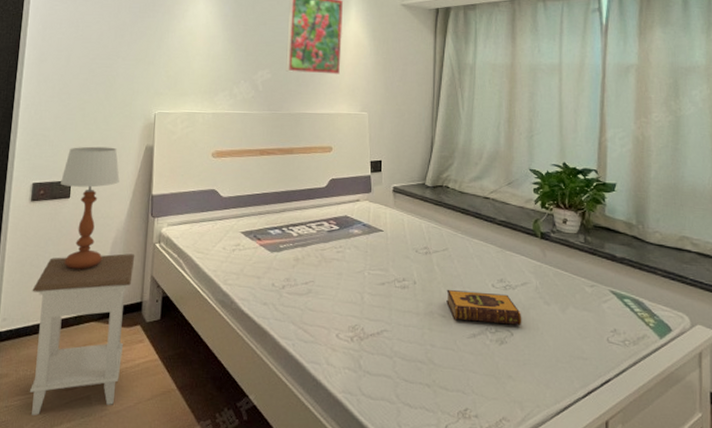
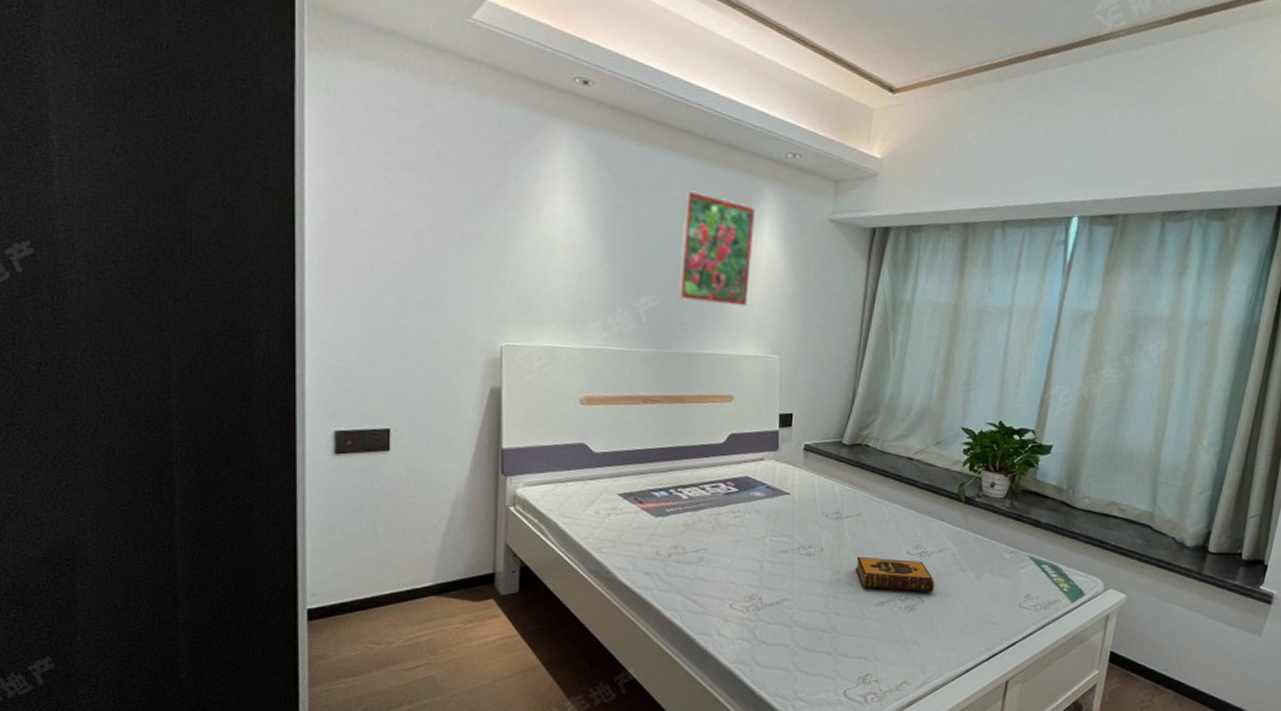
nightstand: present [29,253,135,415] -> none [348,518,483,698]
table lamp: present [60,146,120,269] -> none [375,385,457,536]

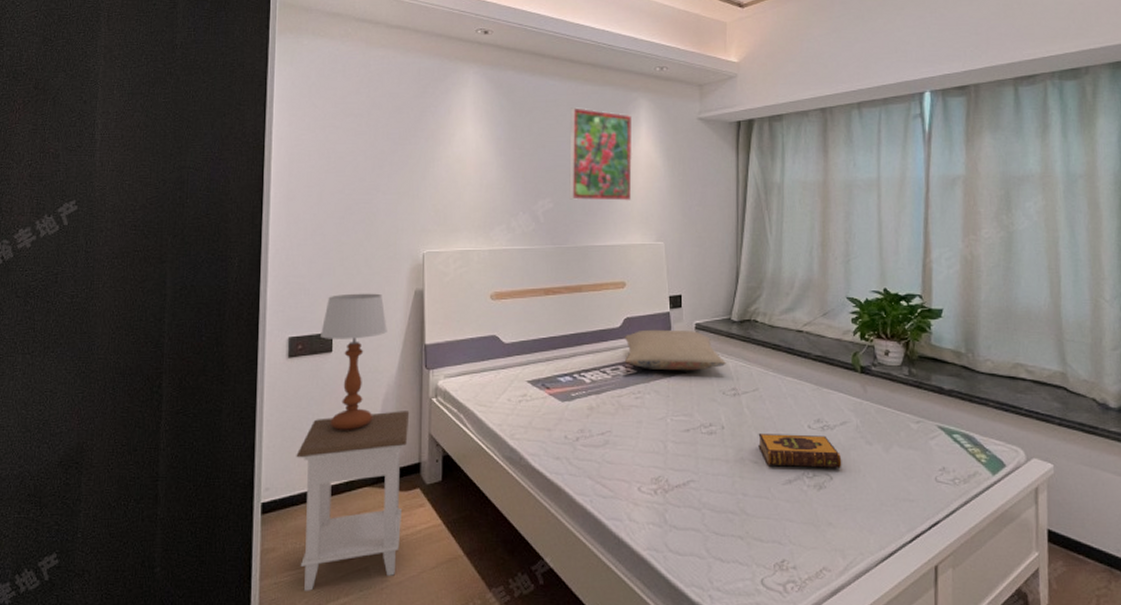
nightstand: none [348,518,483,698] -> present [296,411,410,591]
table lamp: none [375,385,457,536] -> present [321,293,387,430]
pillow: none [727,447,832,493] -> present [624,329,726,371]

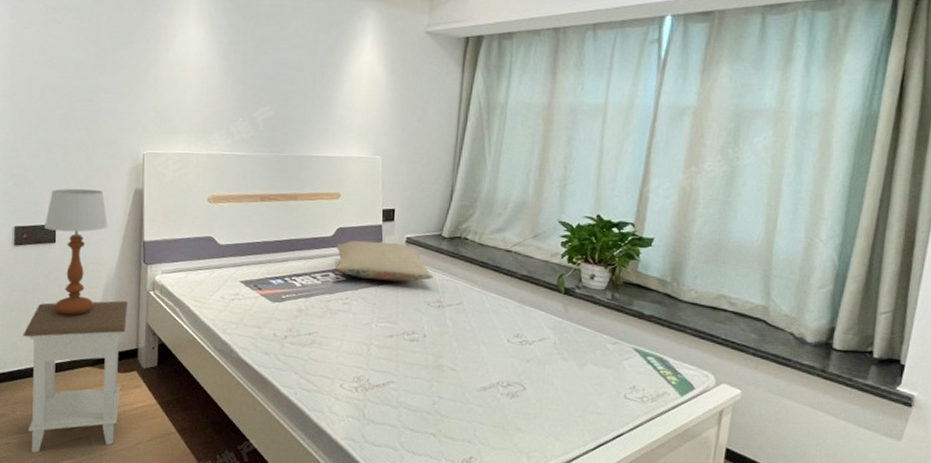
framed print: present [569,107,633,202] -> none [289,14,358,114]
hardback book: present [758,434,842,468] -> none [457,344,537,380]

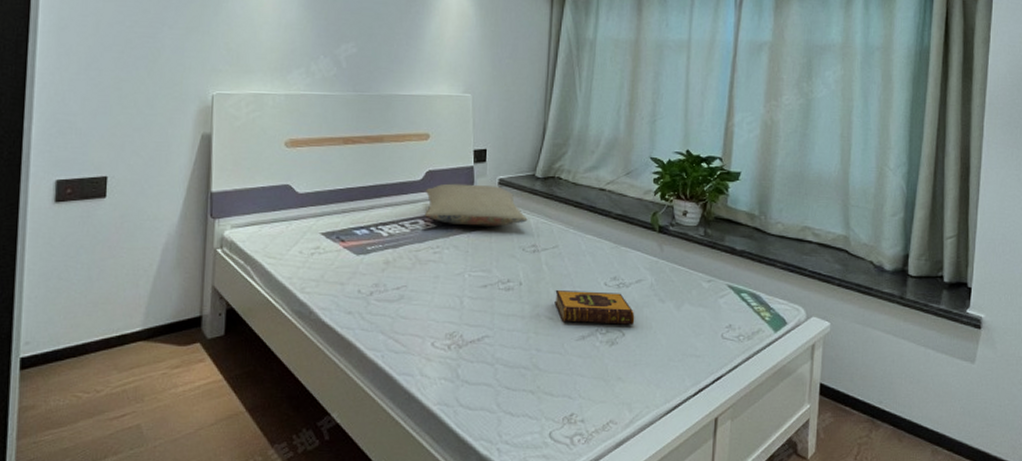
nightstand: present [23,300,128,453] -> none [61,261,192,450]
table lamp: present [44,188,108,315] -> none [93,135,169,281]
hardback book: none [457,344,537,380] -> present [554,291,635,325]

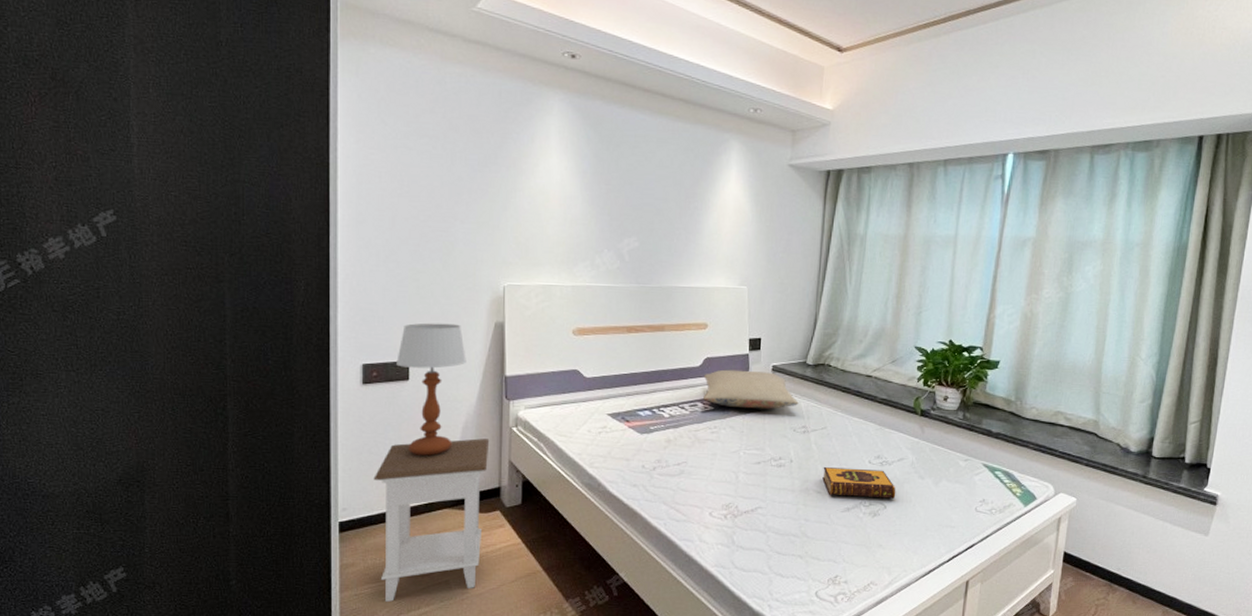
nightstand: none [61,261,192,450] -> present [373,438,490,602]
table lamp: none [93,135,169,281] -> present [396,323,466,456]

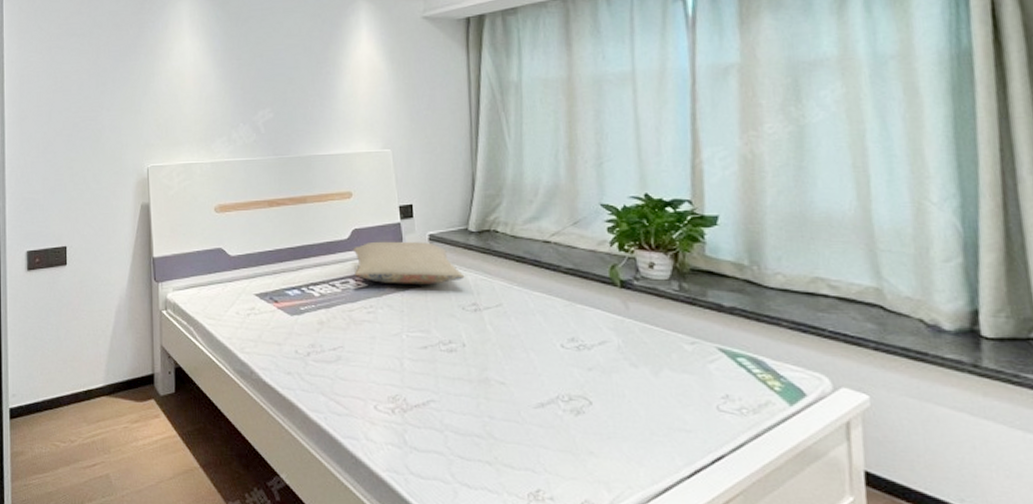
nightstand: present [373,438,490,602] -> none [38,323,142,494]
table lamp: present [396,323,466,456] -> none [55,208,117,341]
hardback book: present [822,467,896,499] -> none [504,353,603,392]

